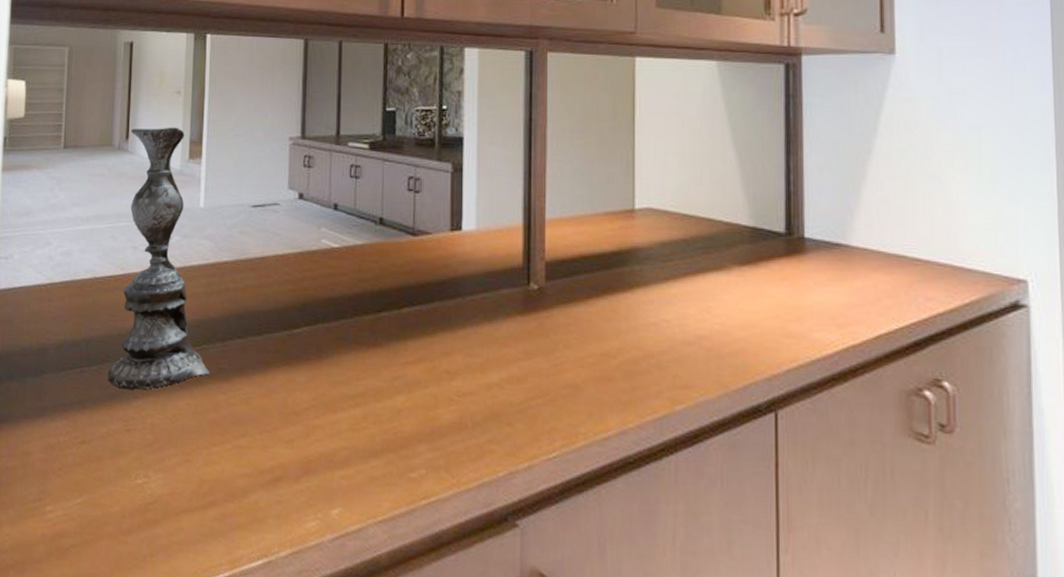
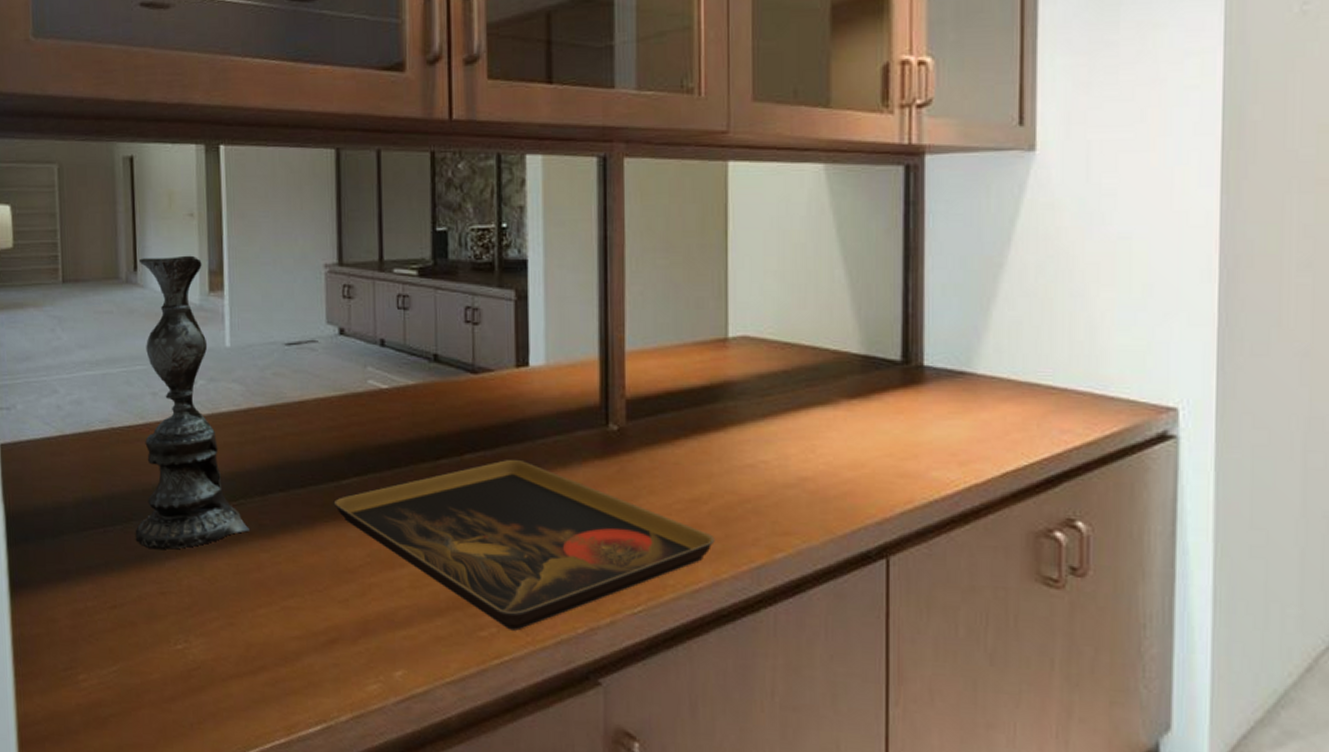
decorative tray: none [285,313,622,473] -> present [333,459,715,631]

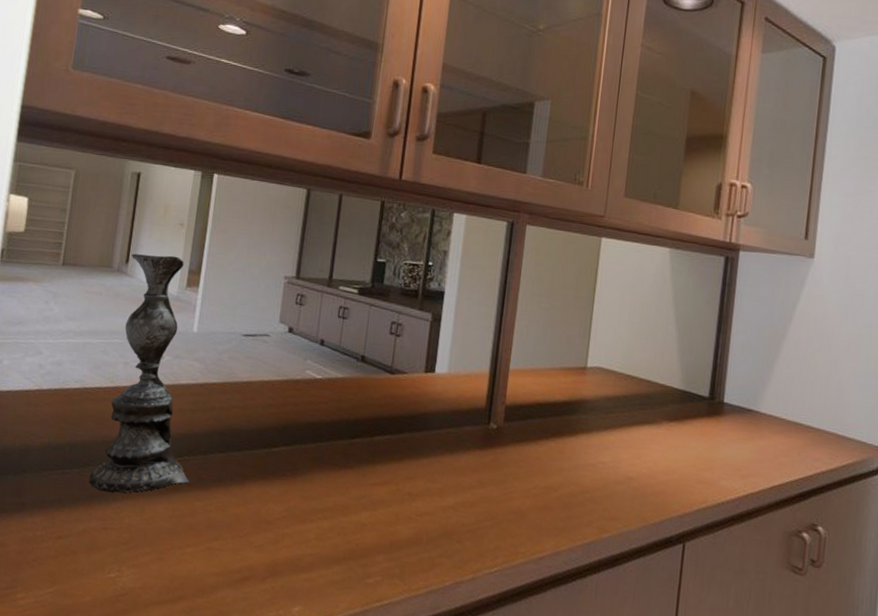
decorative tray: present [333,459,715,631] -> none [263,443,559,580]

